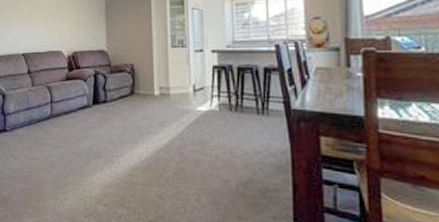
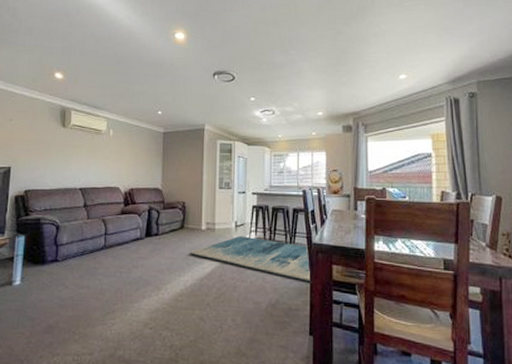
rug: none [143,101,294,158] -> present [190,236,312,283]

